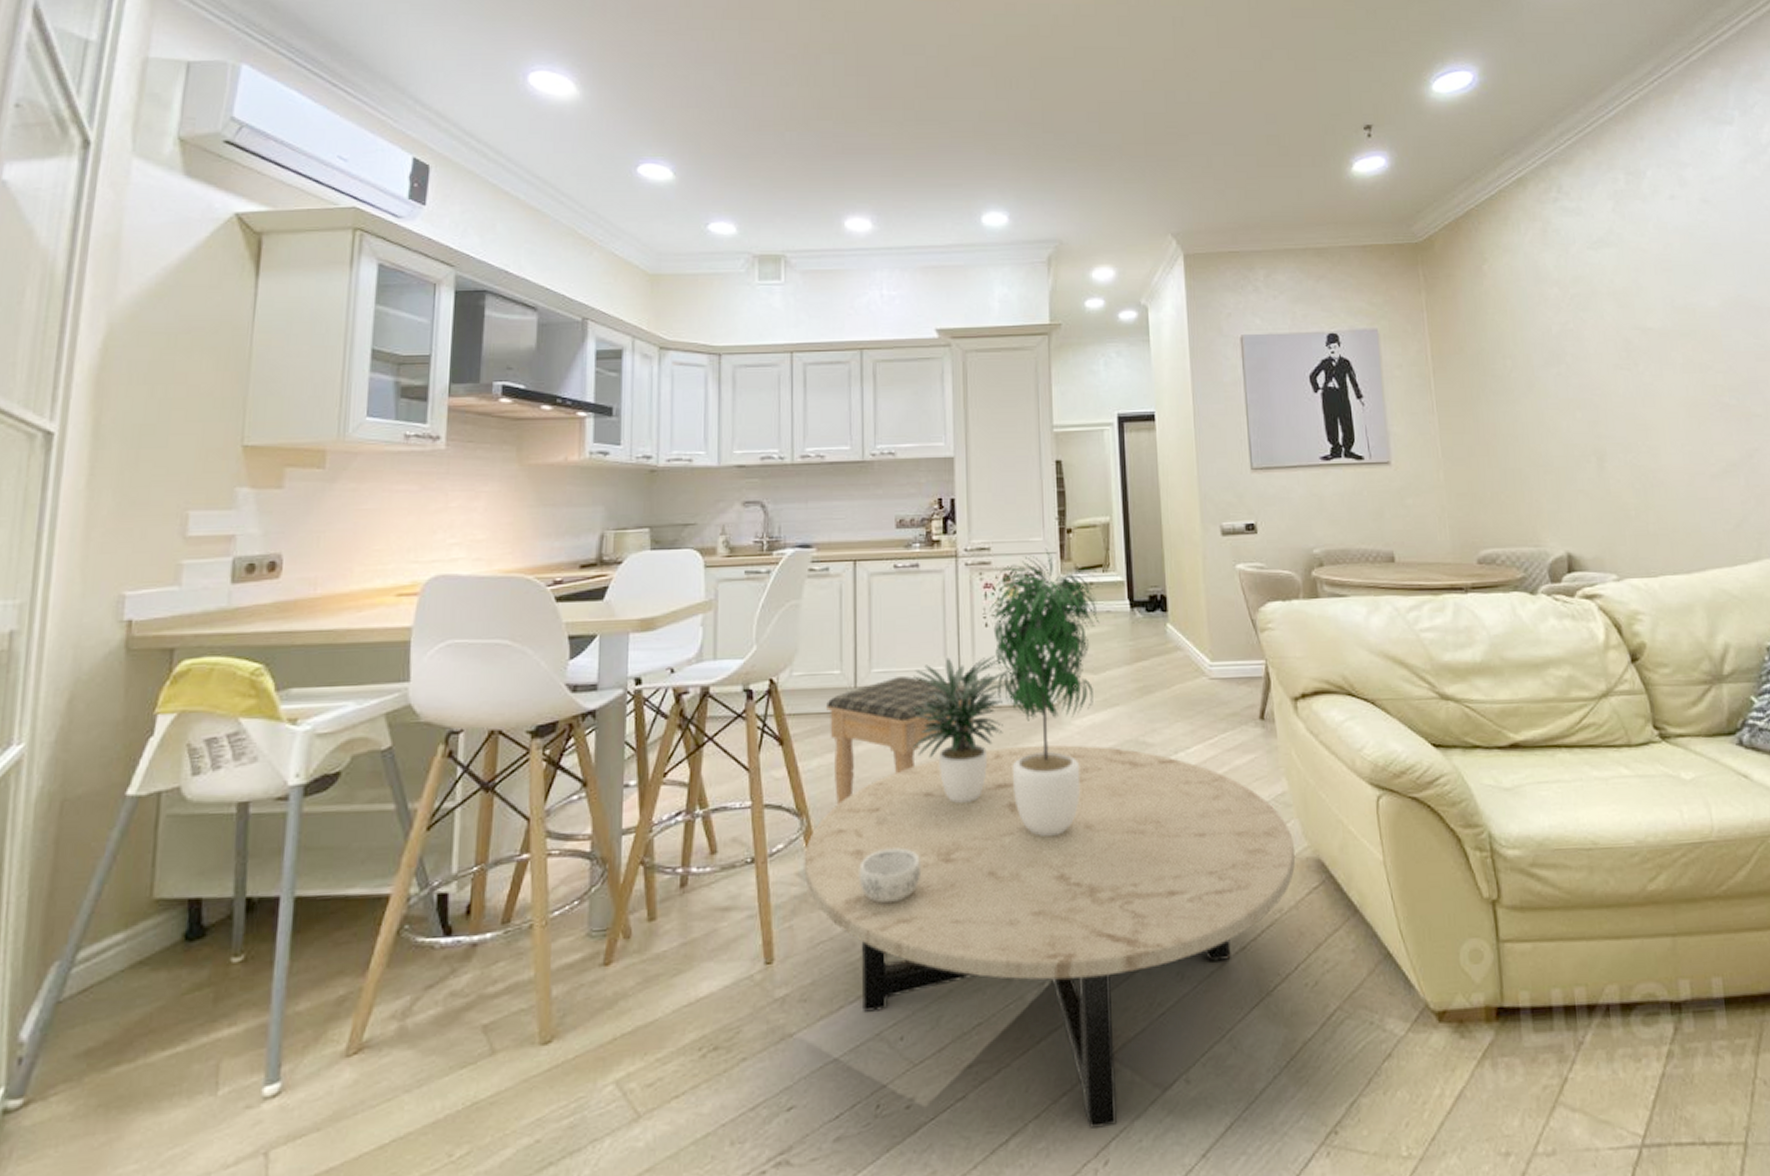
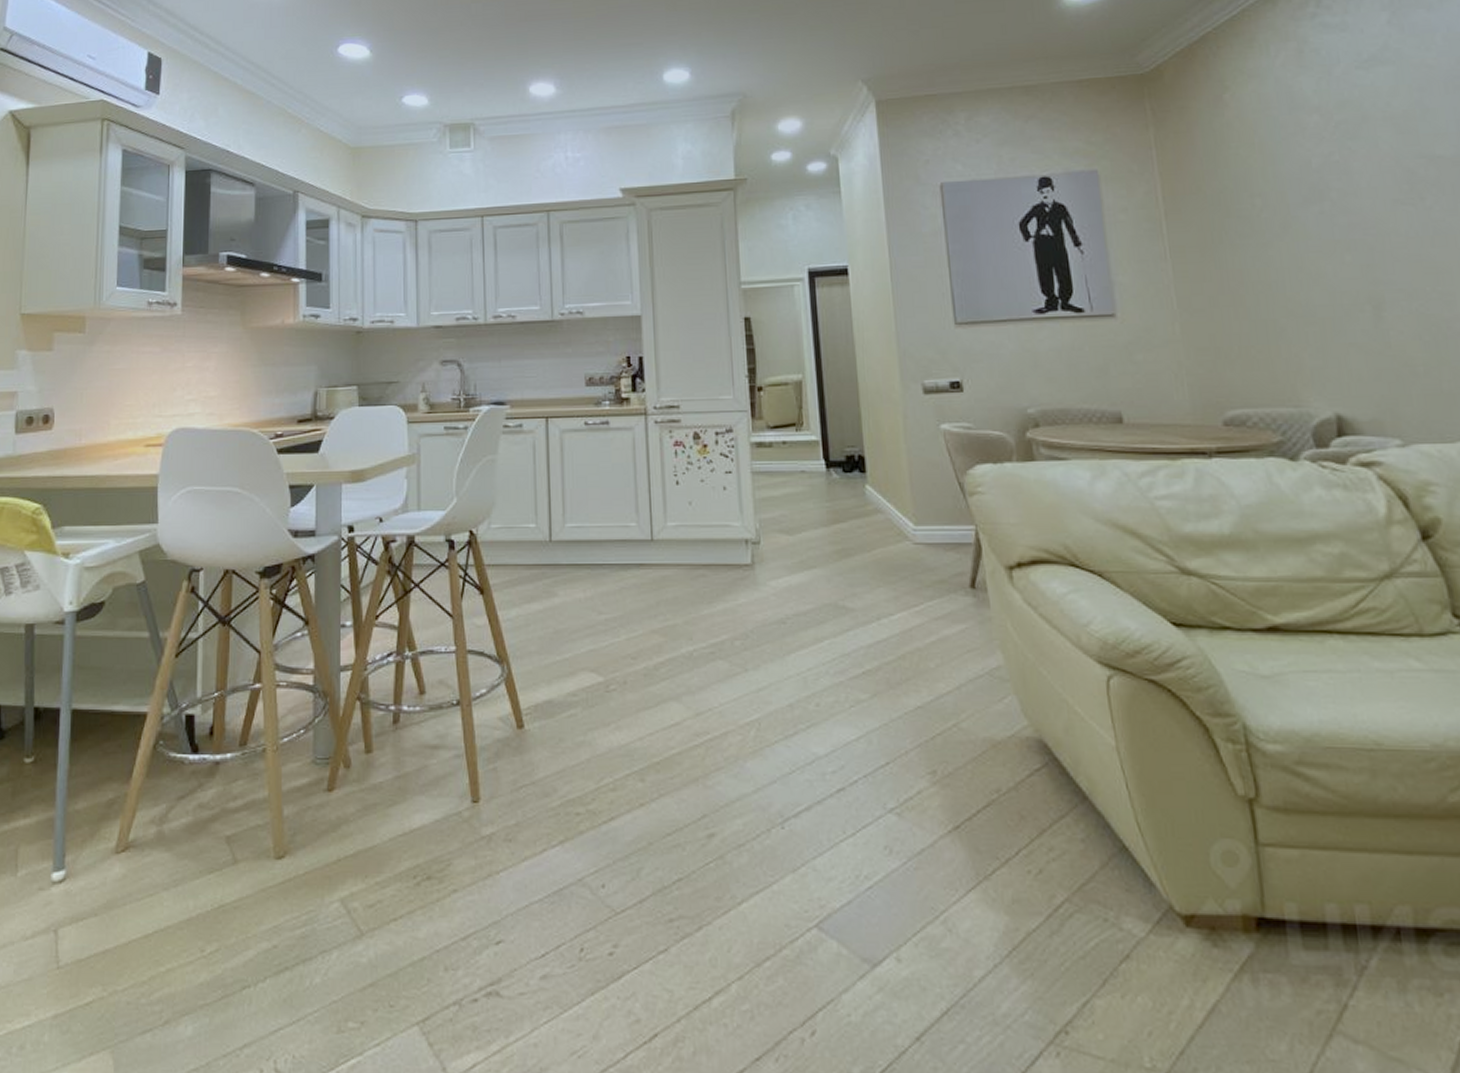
coffee table: present [804,745,1296,1128] -> none [505,605,1014,997]
footstool: present [827,676,973,806] -> none [523,532,667,655]
decorative bowl: present [859,847,922,903] -> none [558,699,619,752]
potted plant: present [913,548,1100,838] -> none [606,406,794,698]

